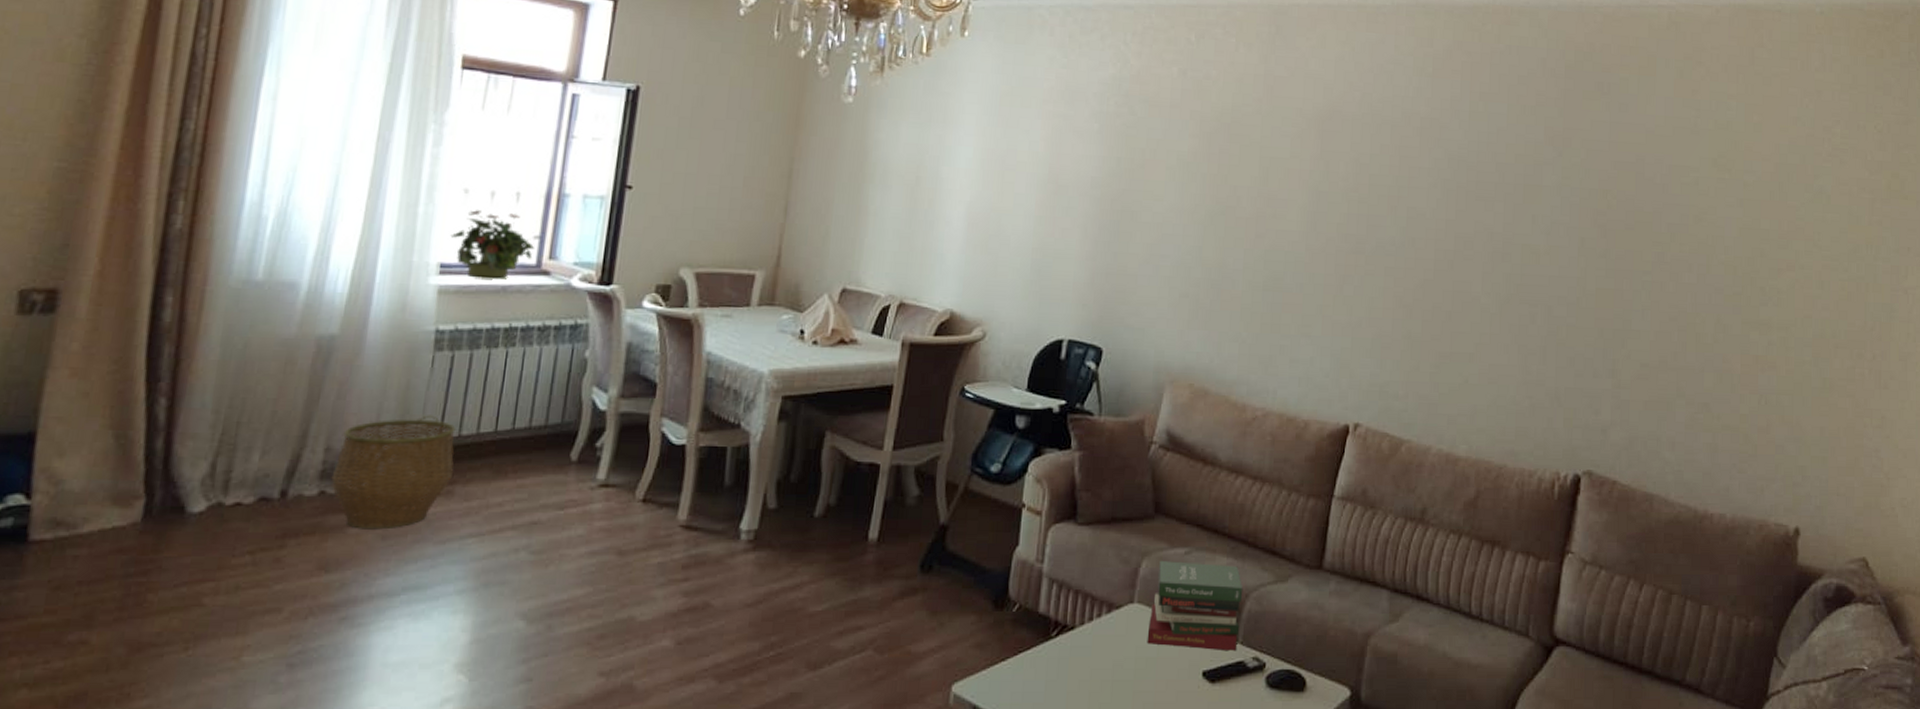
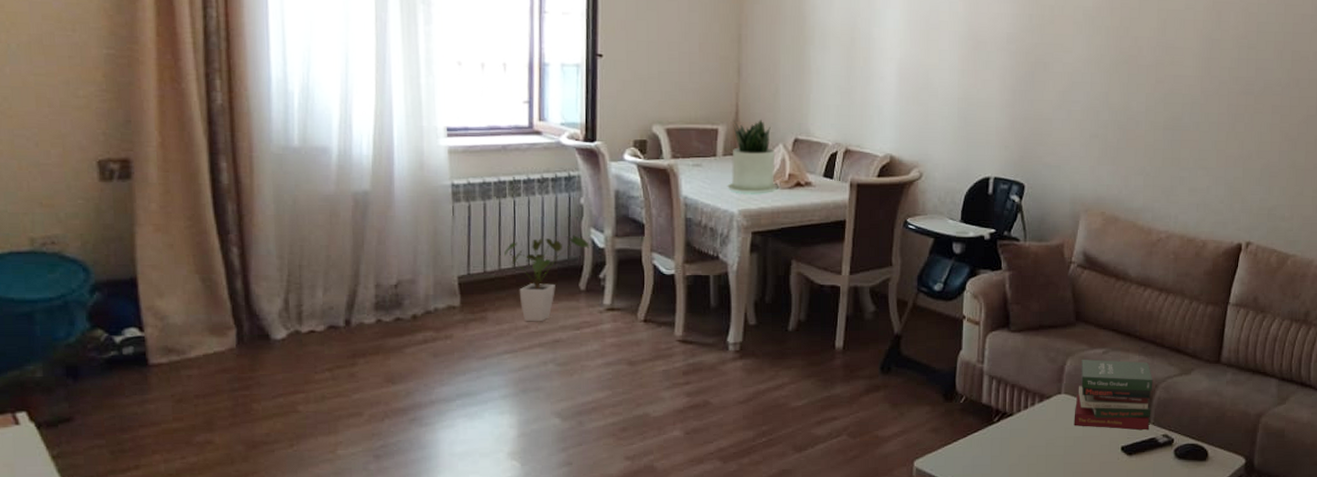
basket: present [331,415,456,530] -> none [384,255,485,349]
potted plant: present [450,210,535,278] -> none [451,80,526,138]
house plant: none [484,394,589,499] -> present [503,235,590,322]
planter: none [758,265,819,352] -> present [727,120,778,194]

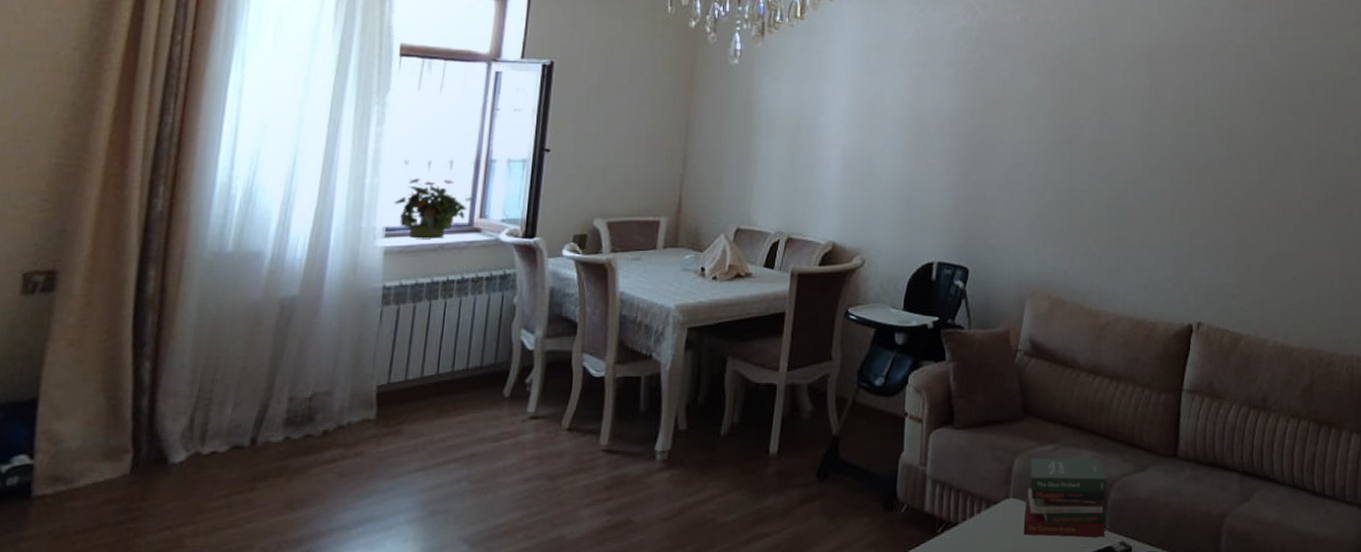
potted plant: none [451,80,526,138] -> present [393,179,467,237]
house plant: present [503,235,590,322] -> none [427,337,519,435]
planter: present [727,120,778,194] -> none [665,210,718,288]

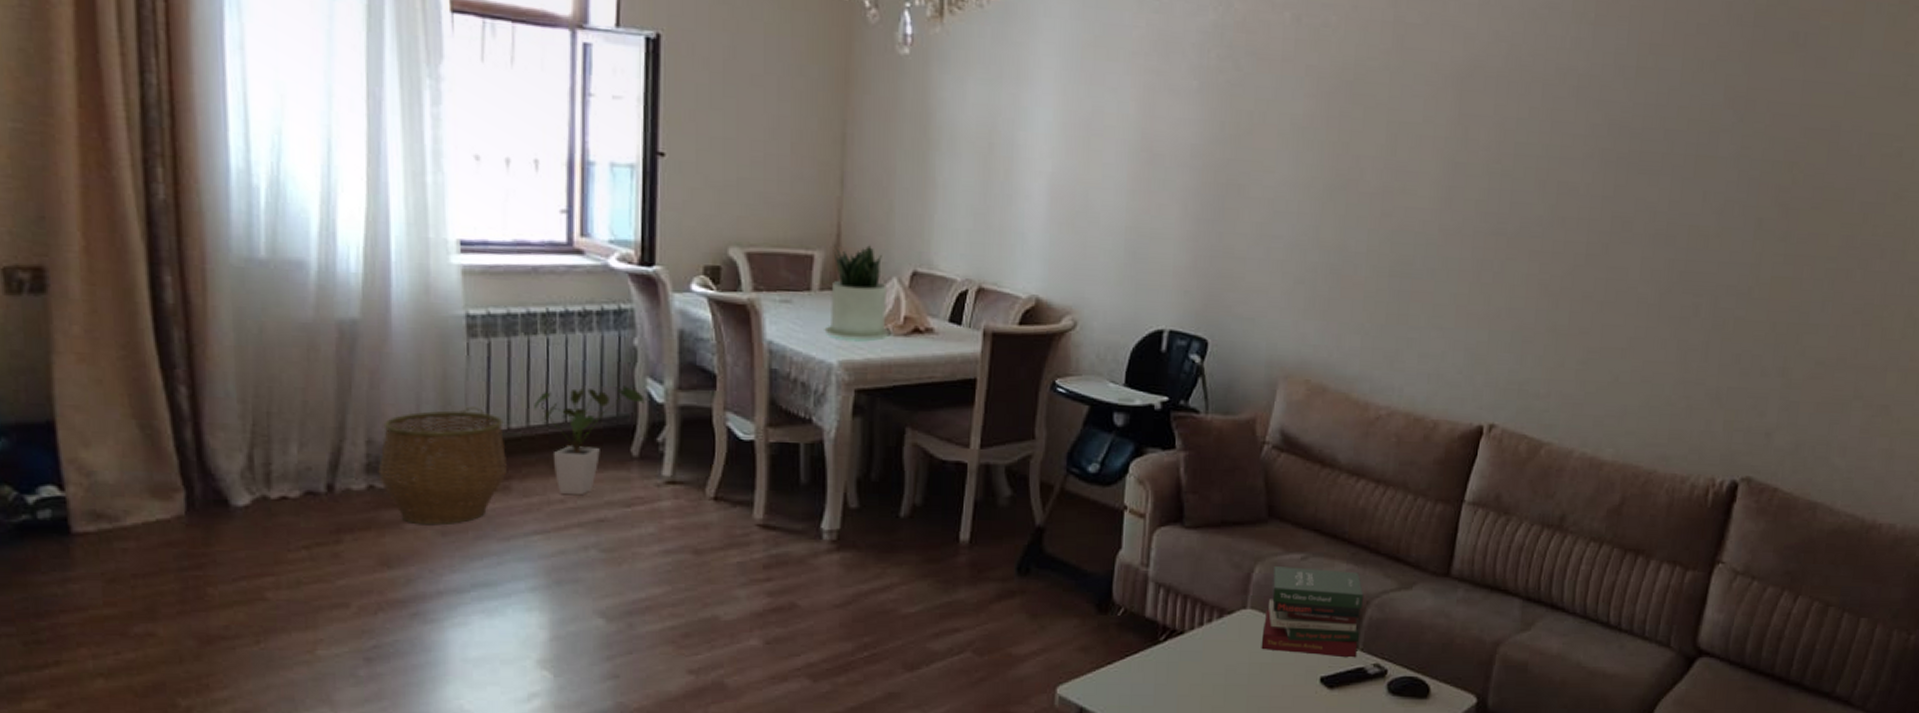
basket: none [294,363,403,470] -> present [378,406,508,526]
potted plant: present [393,179,467,237] -> none [466,180,564,257]
house plant: none [427,337,519,435] -> present [533,386,645,496]
planter: none [665,210,718,288] -> present [824,245,891,341]

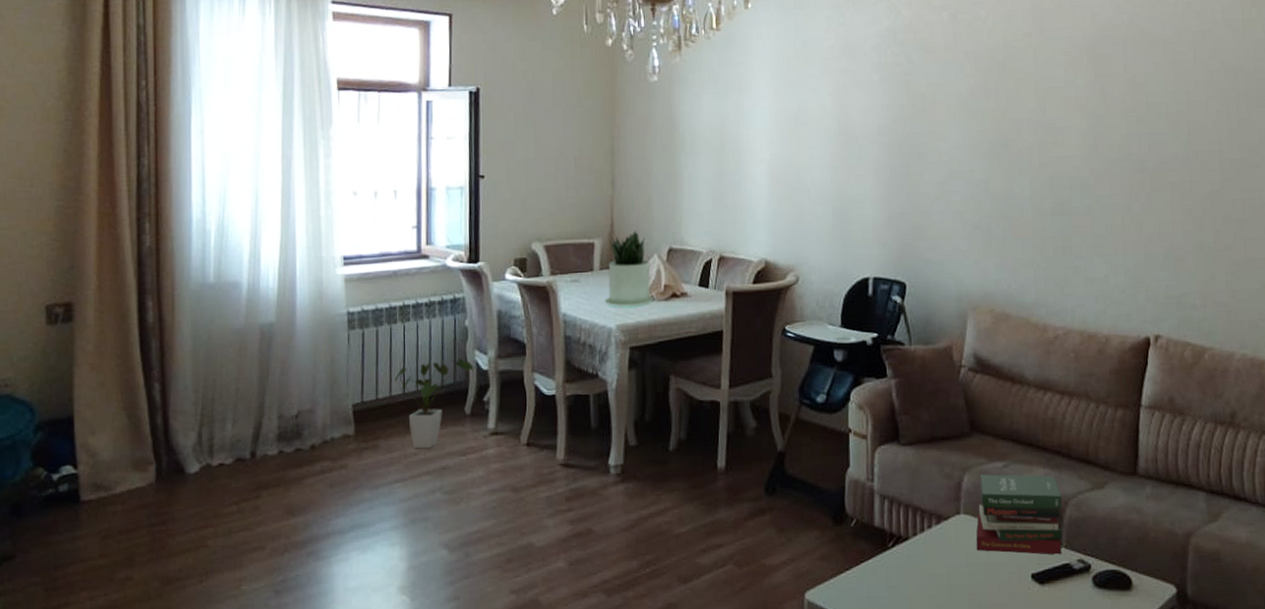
basket: present [378,406,508,526] -> none [286,383,377,480]

